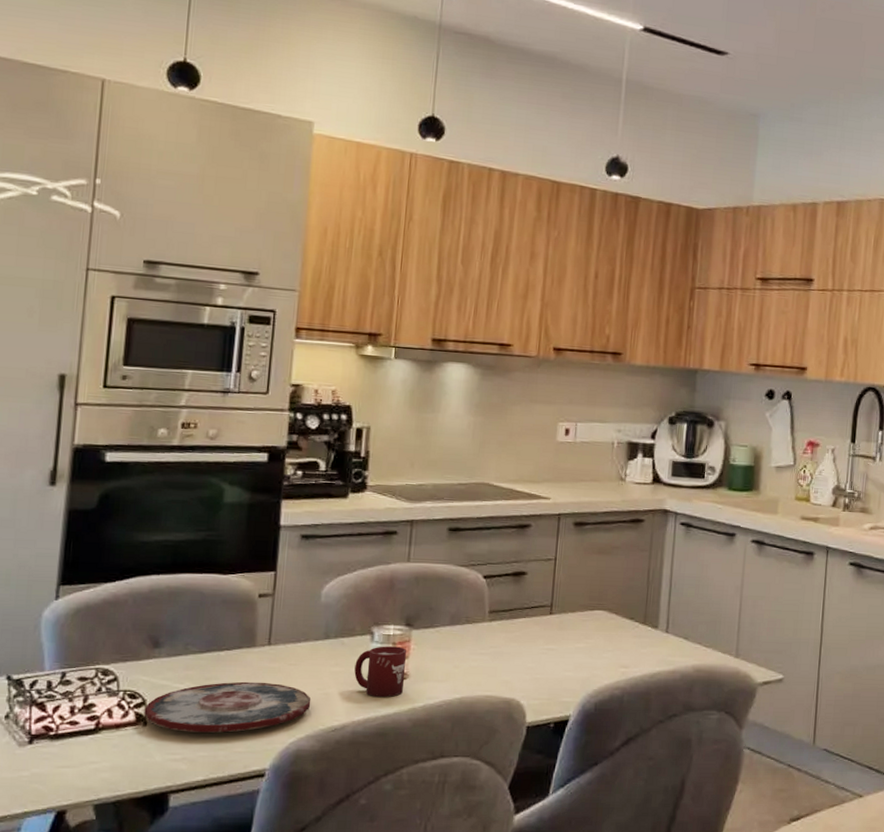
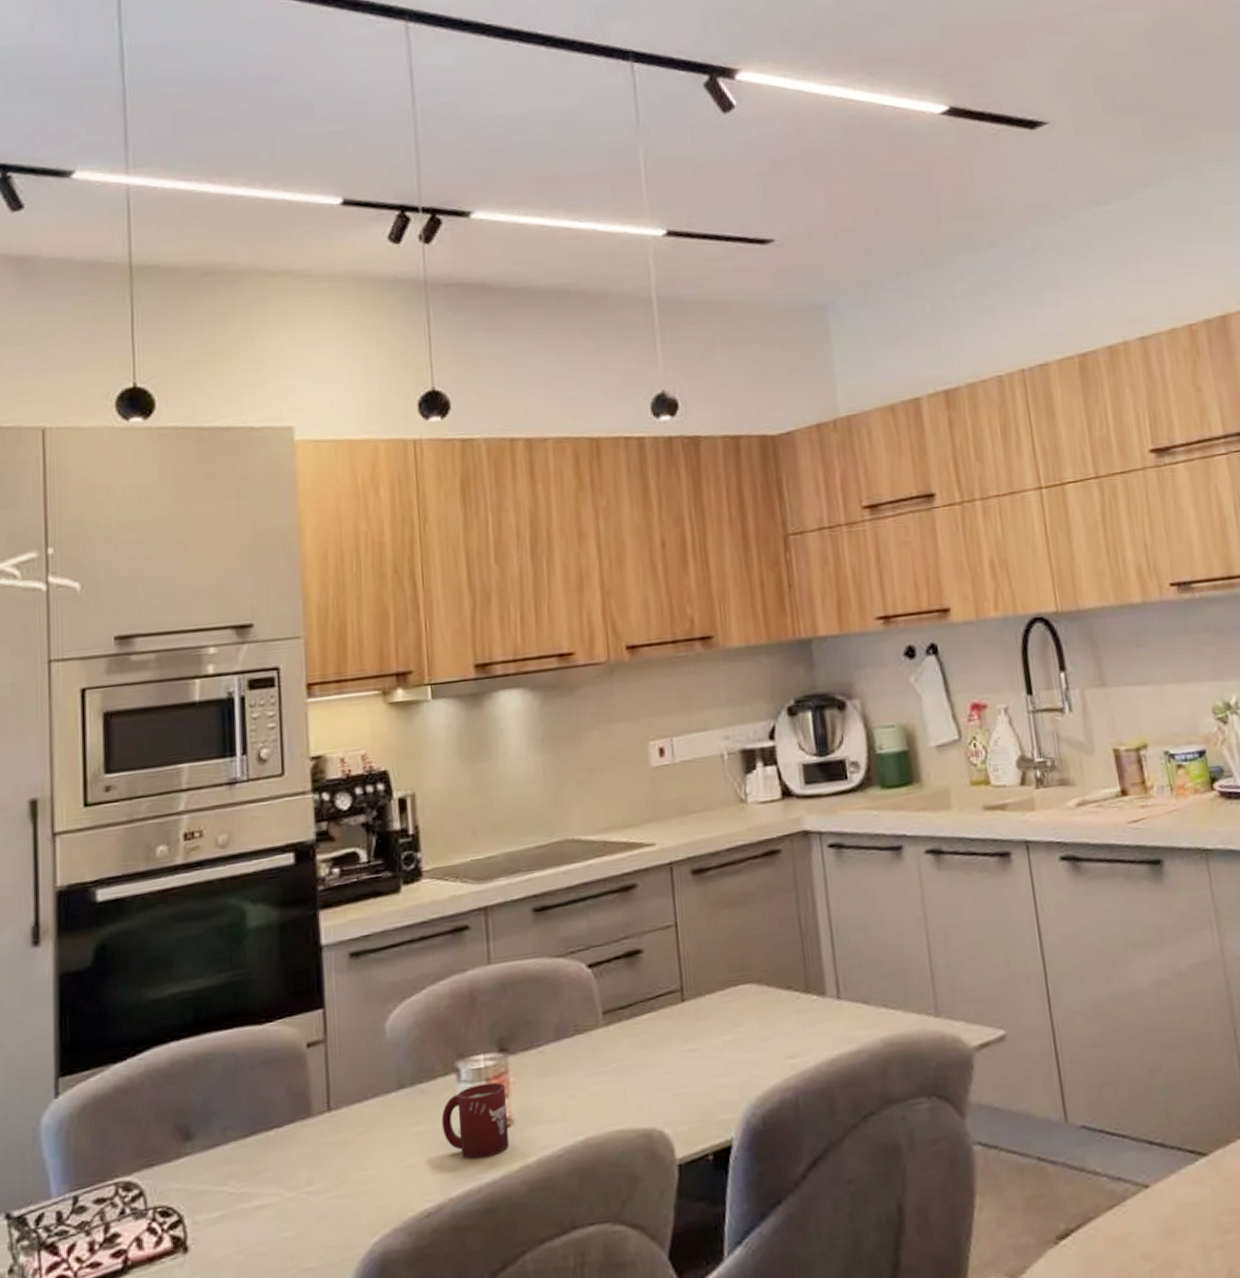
plate: present [144,681,311,733] -> none [182,1162,393,1254]

